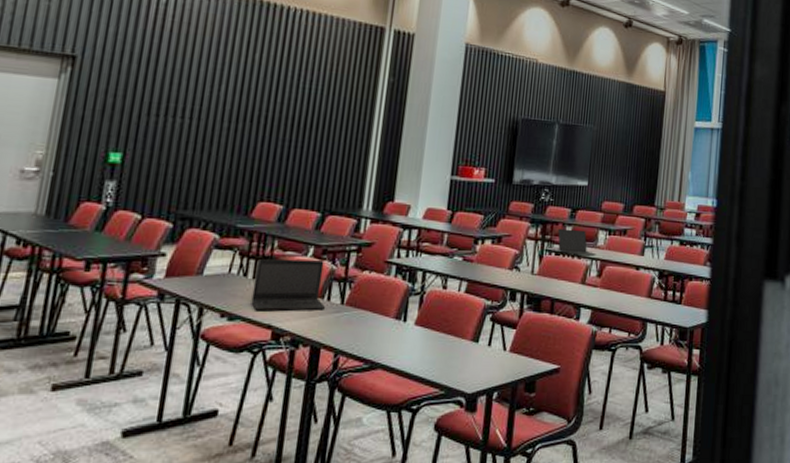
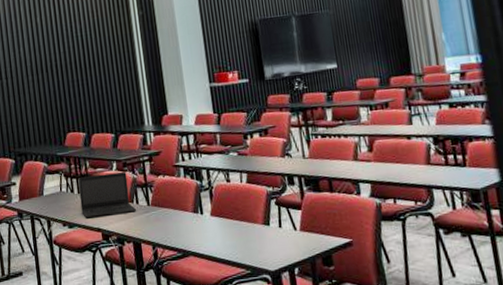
laptop: present [558,228,596,256] -> none [319,110,362,135]

